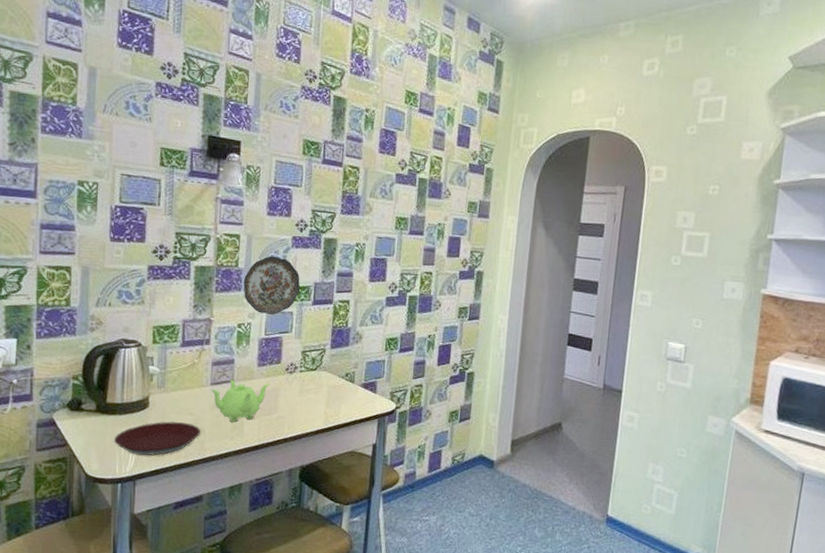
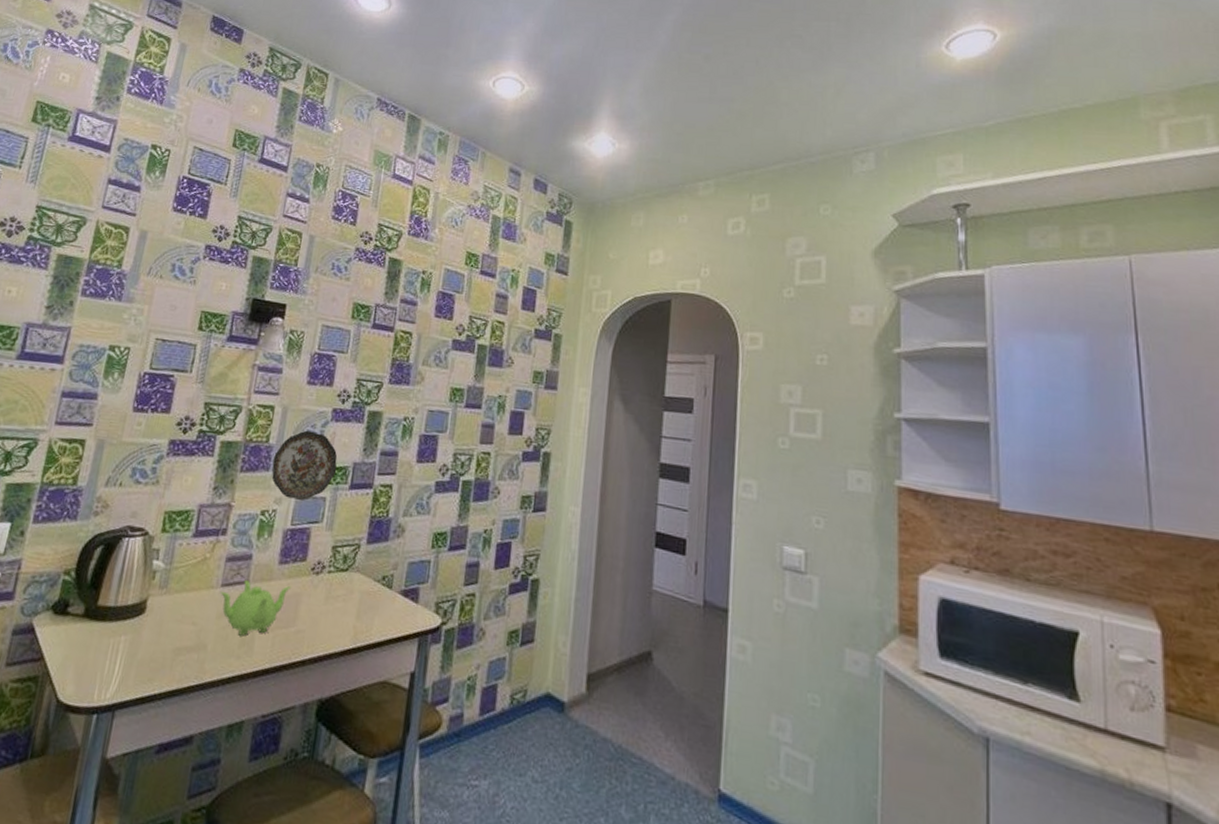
plate: present [114,421,201,456] -> none [98,632,202,678]

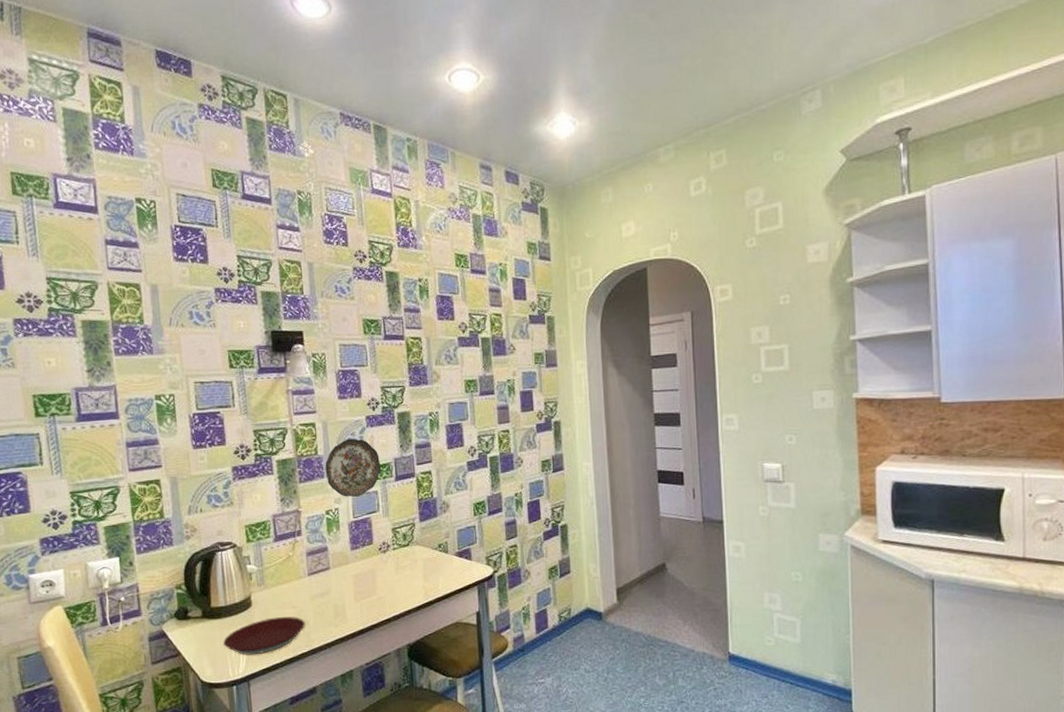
plate: none [98,632,202,678] -> present [223,617,305,655]
teapot: present [220,580,292,636] -> none [308,565,366,610]

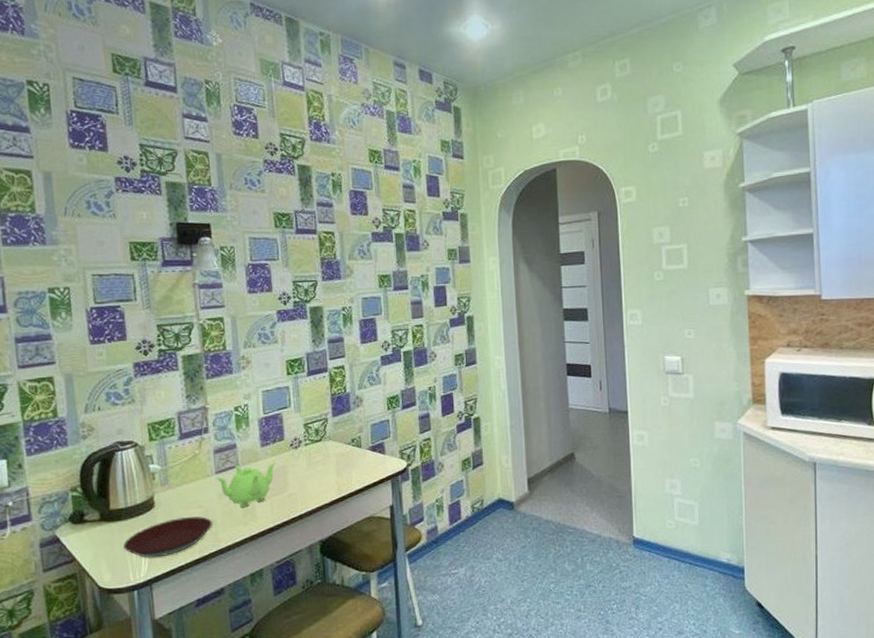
teapot: none [308,565,366,610] -> present [216,461,277,508]
decorative plate: present [325,438,382,497] -> none [233,333,293,393]

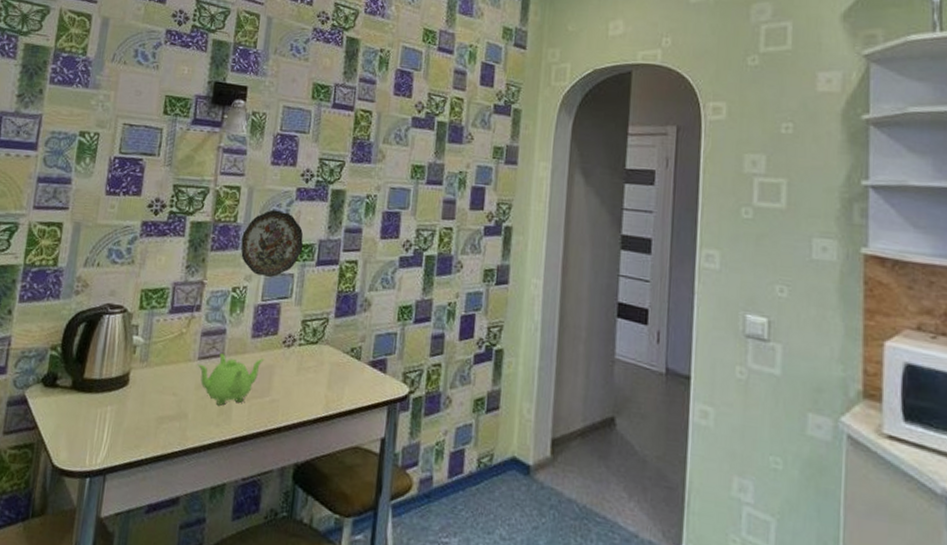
plate: present [123,516,212,558] -> none [87,402,183,445]
decorative plate: none [233,333,293,393] -> present [241,209,304,277]

